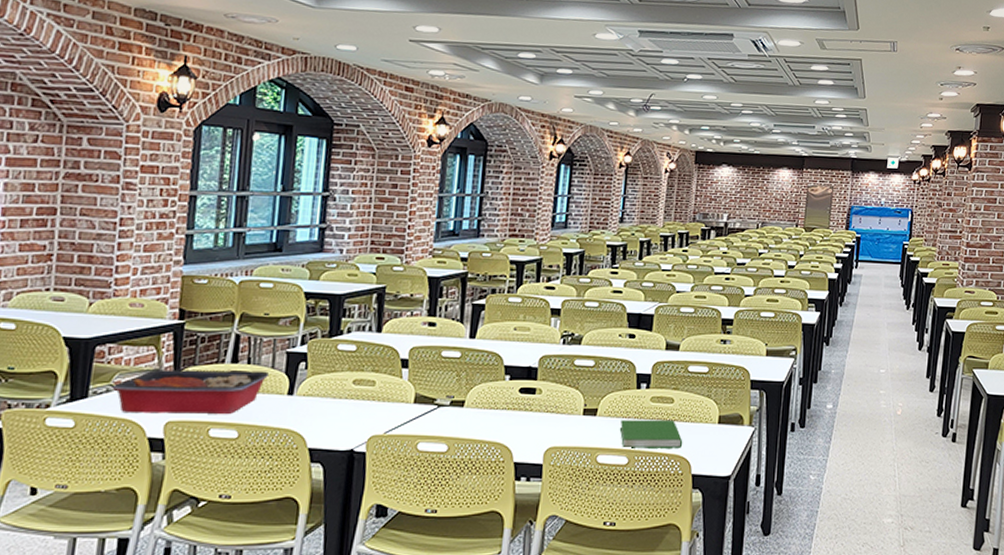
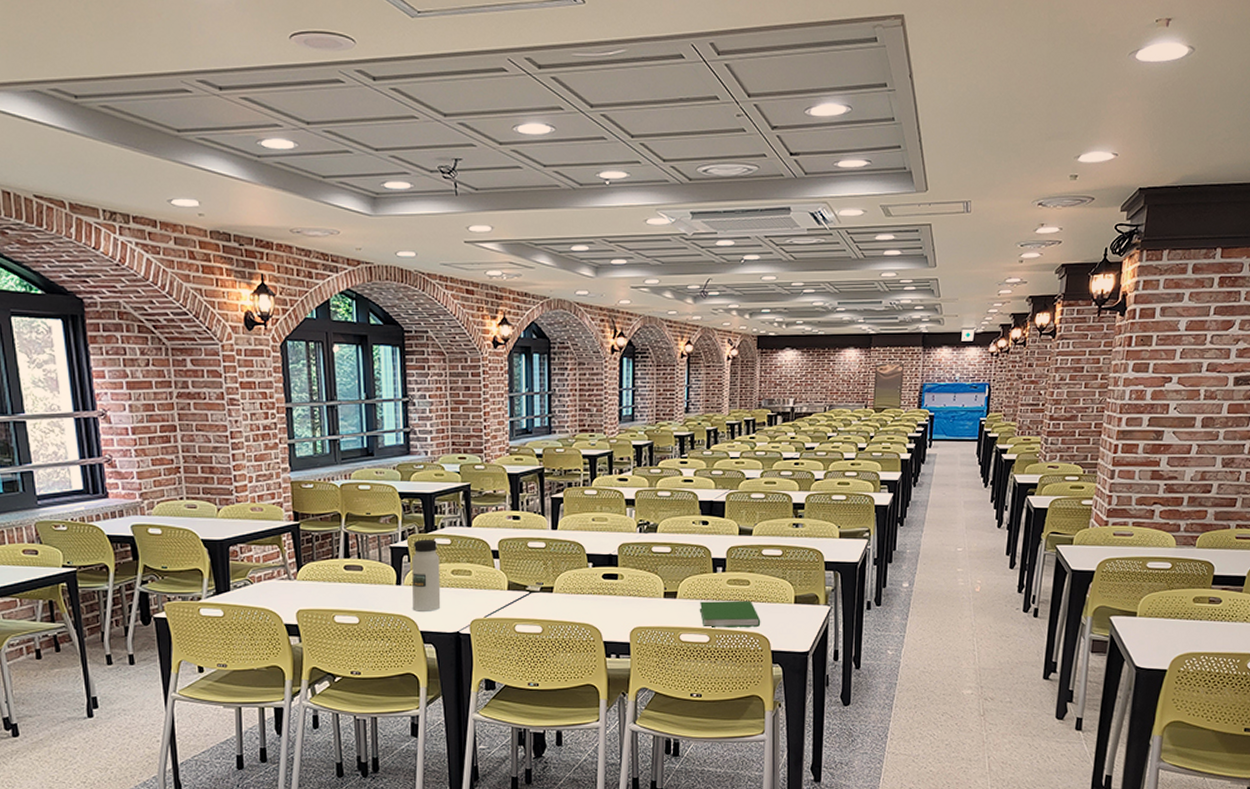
tray: present [111,370,270,414] -> none [248,564,378,604]
water bottle: none [303,344,342,426] -> present [412,539,441,612]

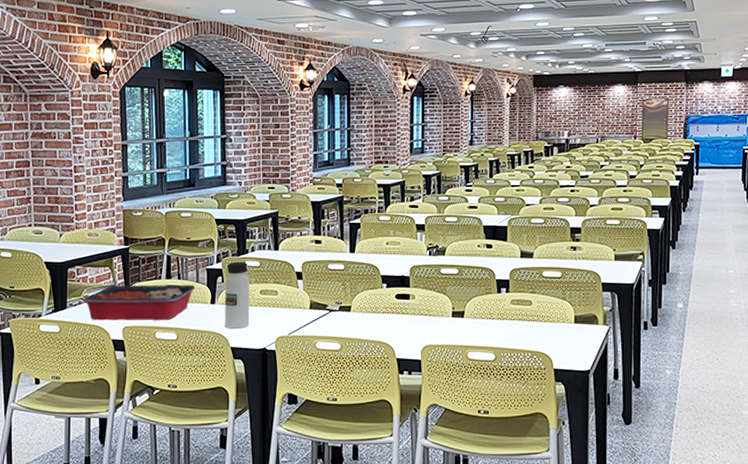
tray: none [248,564,378,604] -> present [82,285,196,321]
hardcover book: present [700,600,761,628] -> none [486,320,543,346]

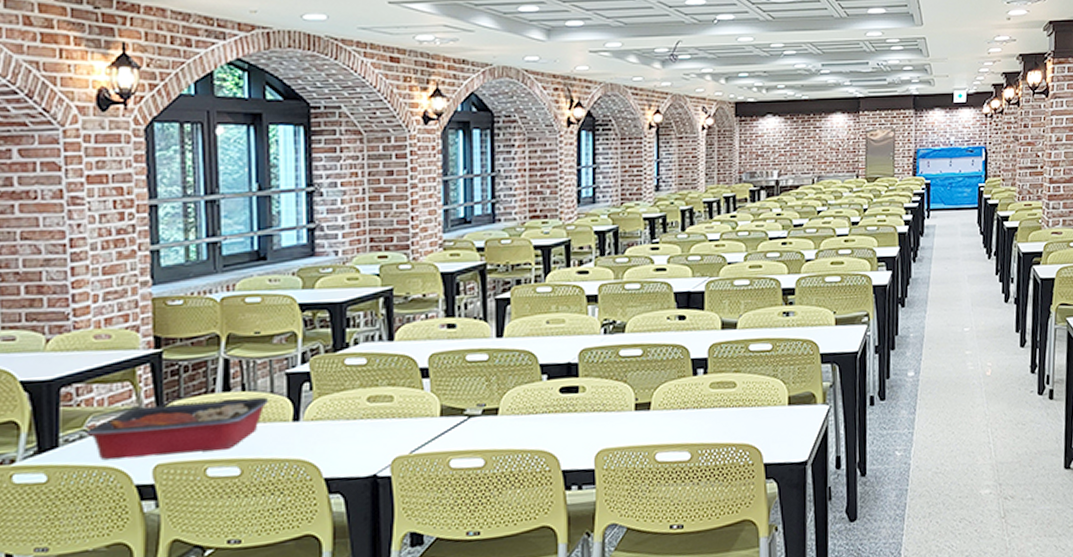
water bottle: present [225,261,250,329] -> none [315,359,353,454]

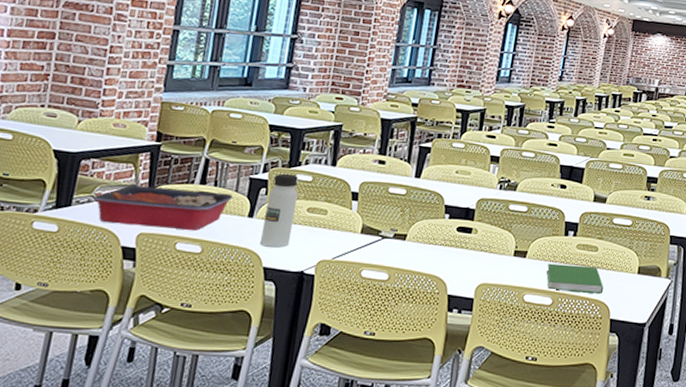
water bottle: none [315,359,353,454] -> present [260,173,299,248]
hardcover book: none [678,406,751,442] -> present [546,263,604,294]

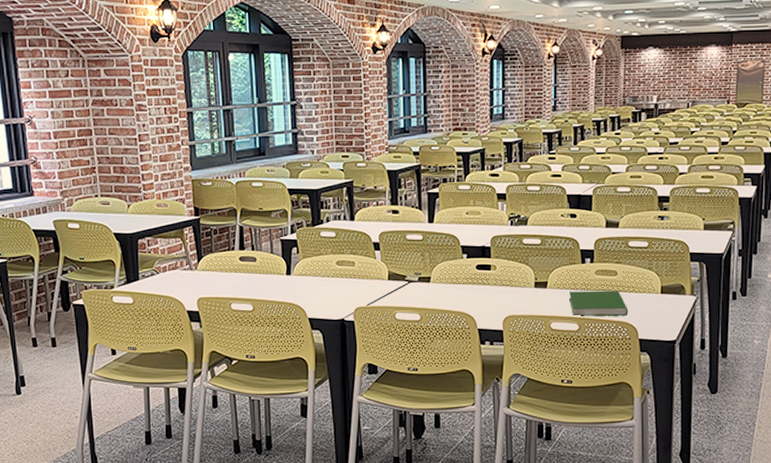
tray: present [92,185,234,230] -> none [155,256,270,292]
water bottle: present [260,173,299,248] -> none [300,232,327,300]

